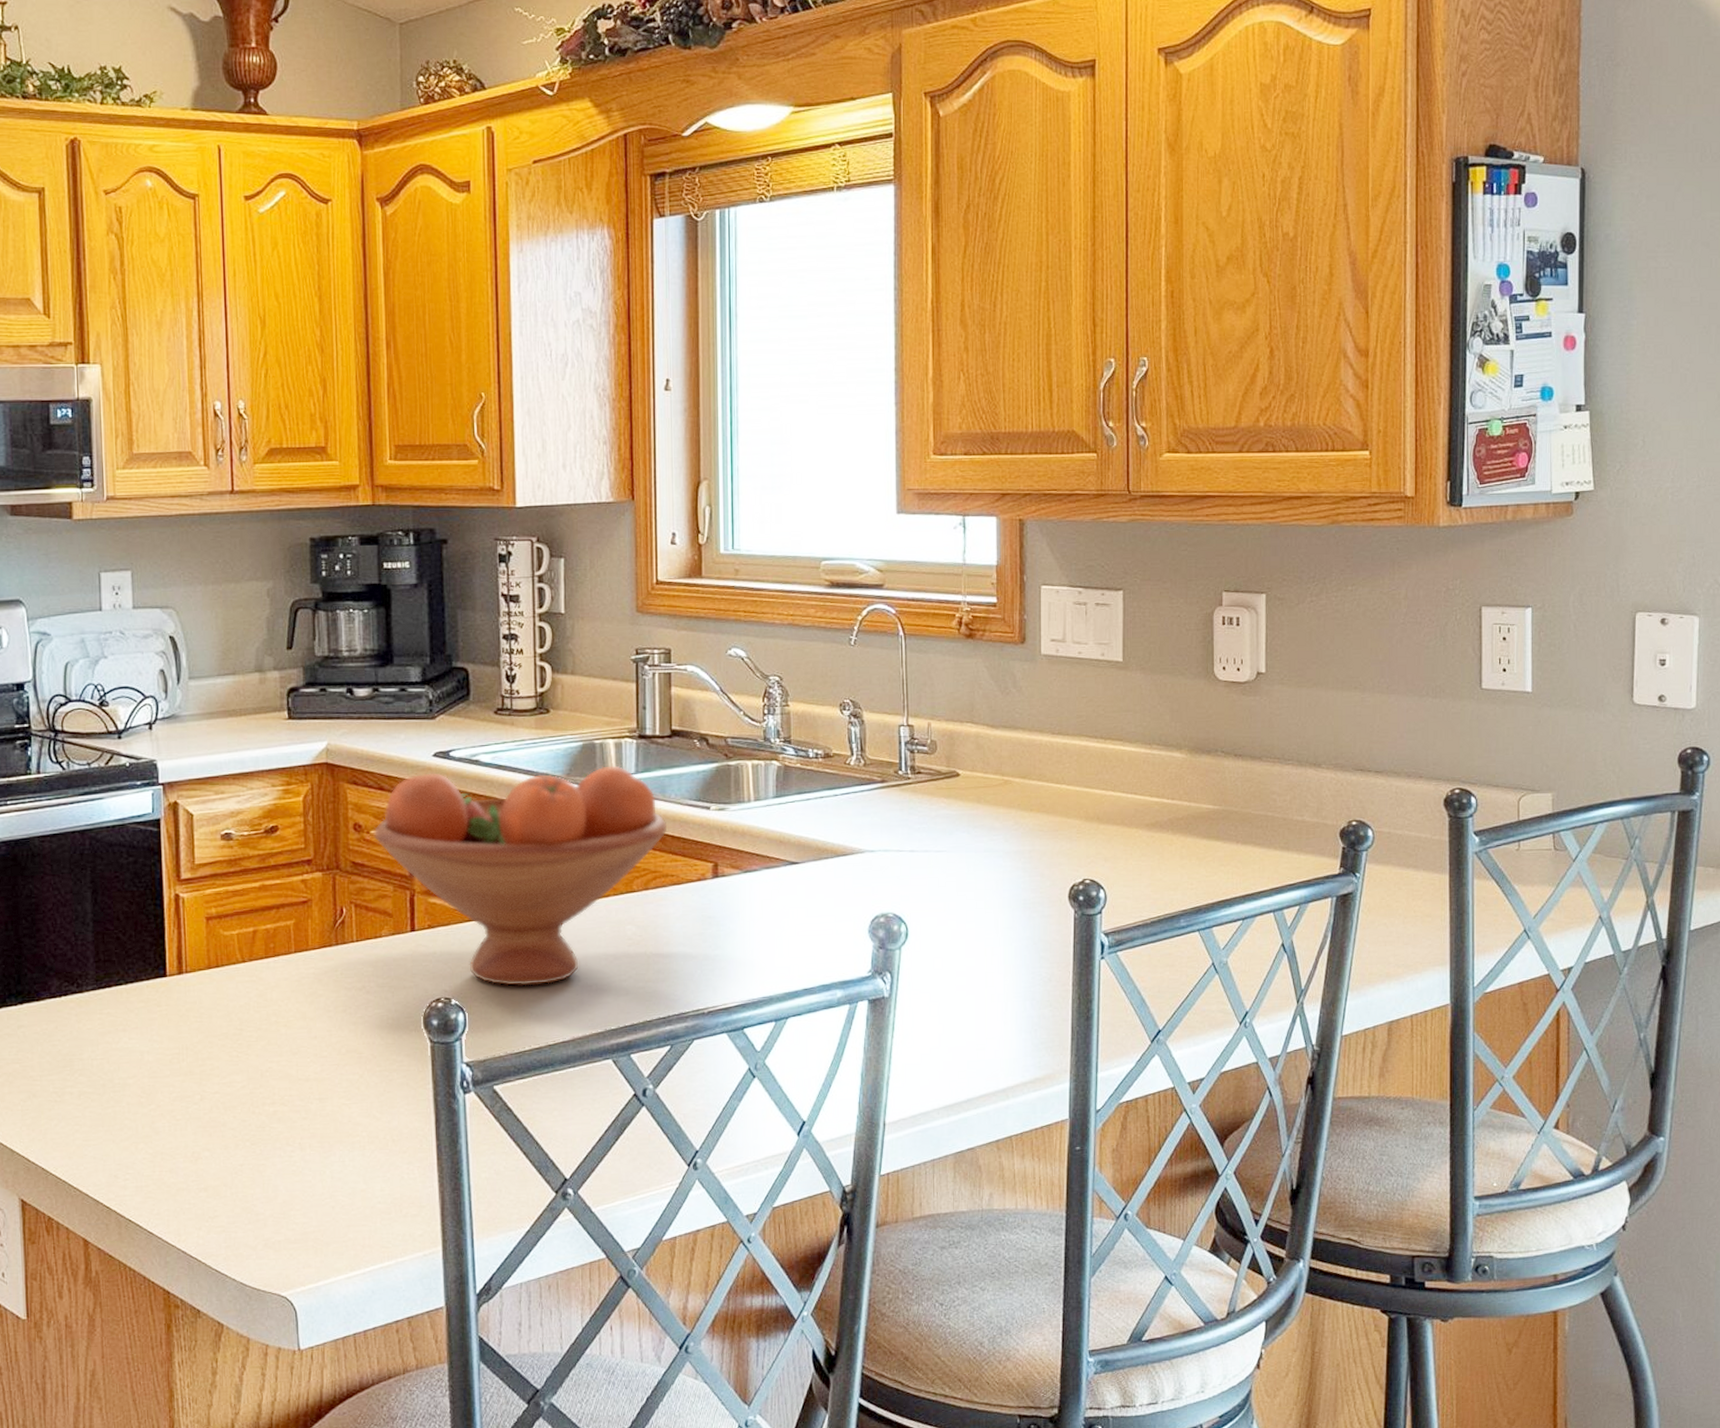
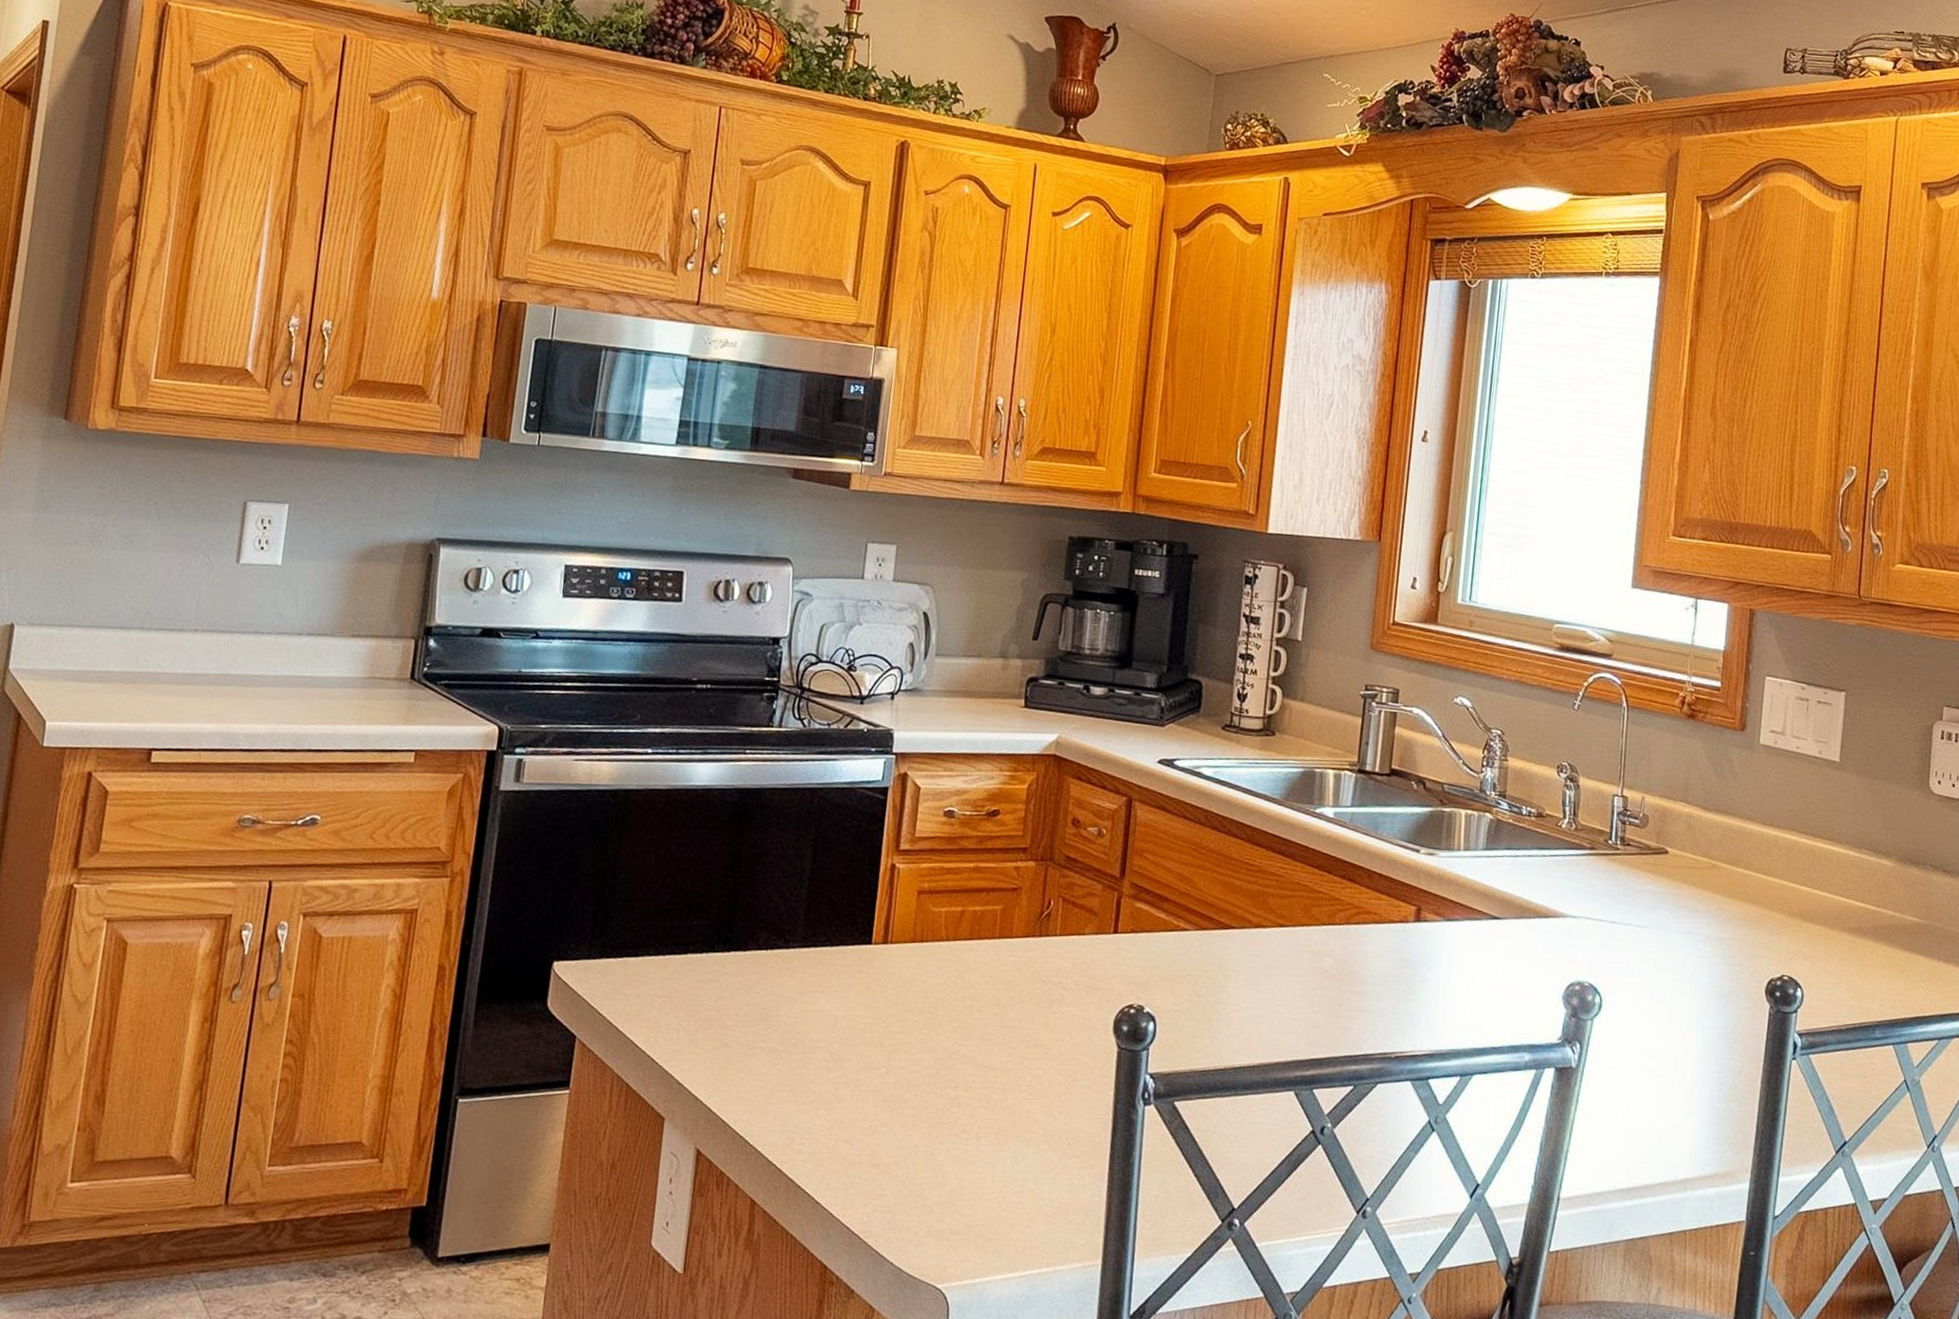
fruit bowl: present [374,765,668,986] -> none [1091,778,1376,1006]

